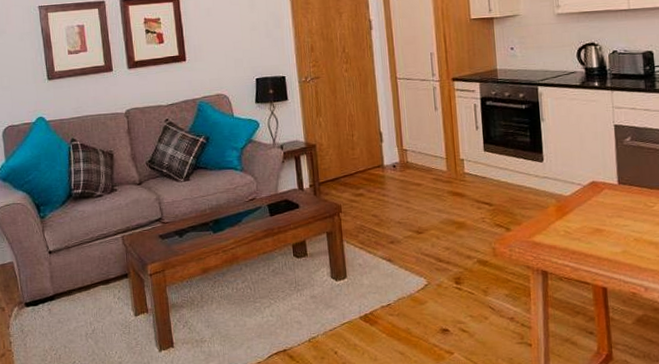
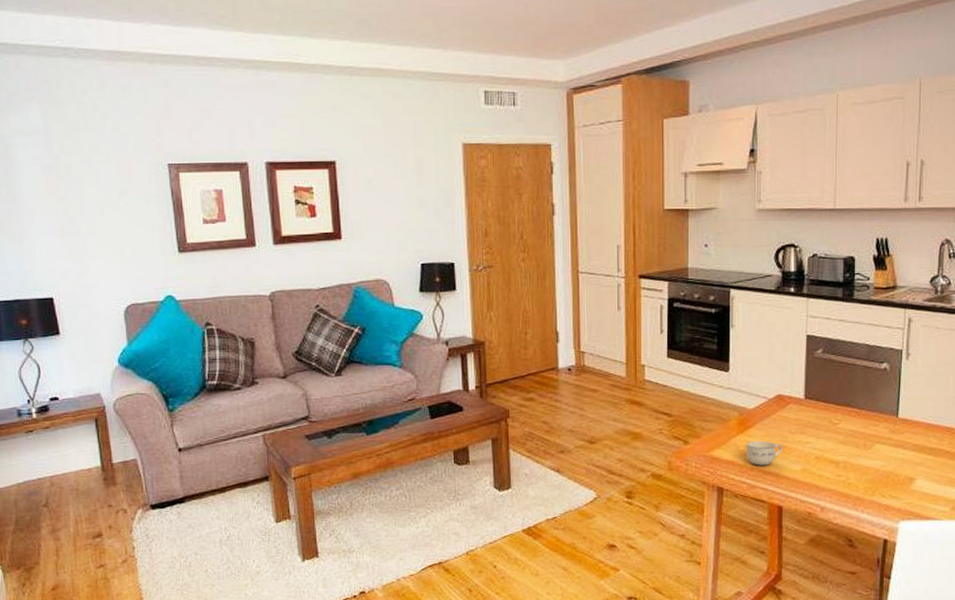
cup: none [565,225,602,249] -> present [746,440,783,466]

